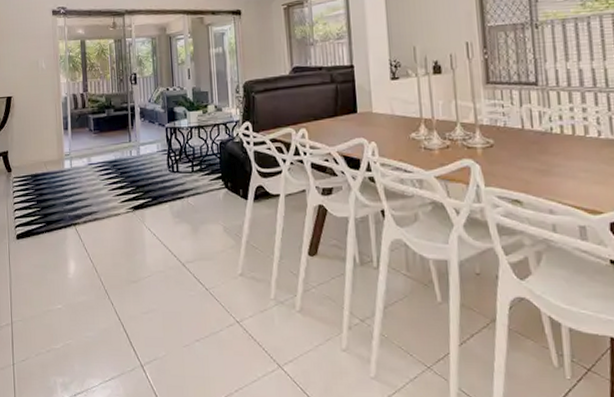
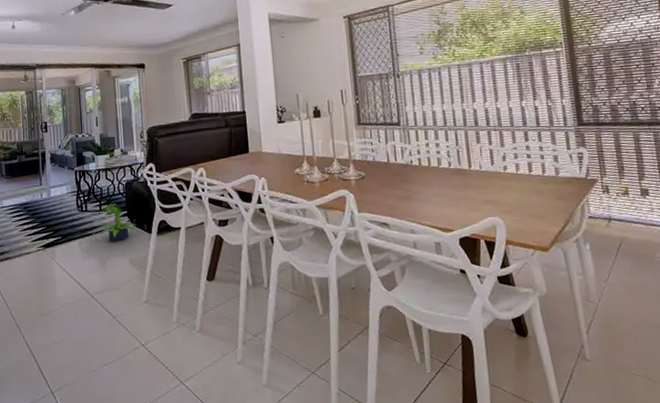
potted plant: none [191,165,231,207] -> present [99,203,136,242]

